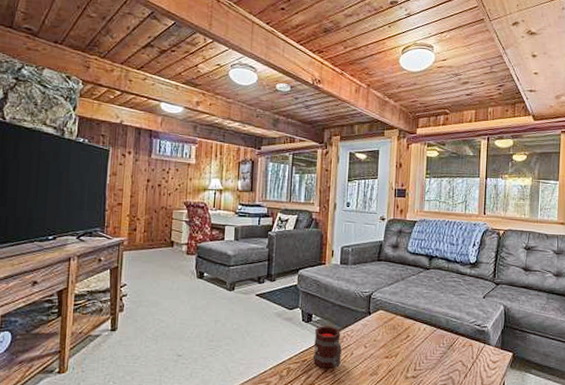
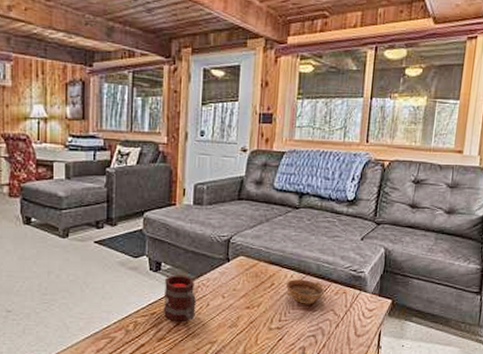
bowl: none [419,332,453,355] -> present [285,280,324,304]

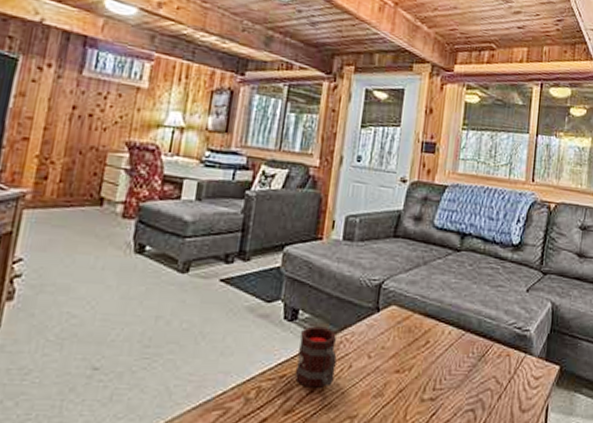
bowl: present [285,280,324,304] -> none [442,337,486,369]

